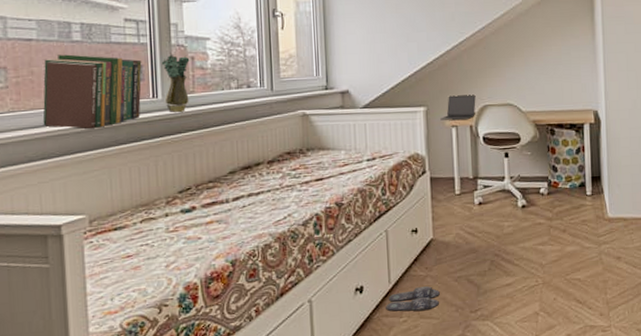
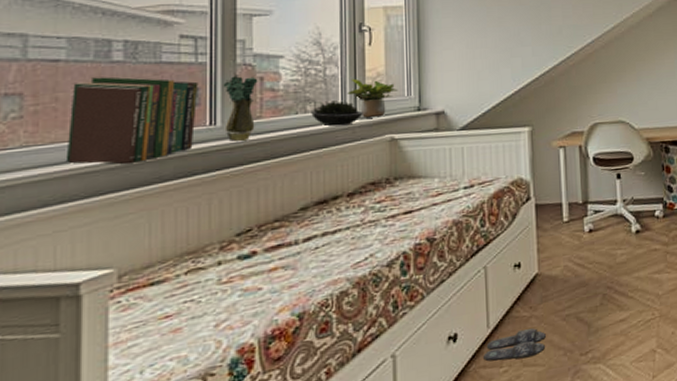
succulent plant: none [235,78,279,102] -> present [311,99,363,126]
potted plant: none [264,59,308,95] -> present [347,78,398,118]
laptop: present [440,95,476,121] -> none [546,113,585,141]

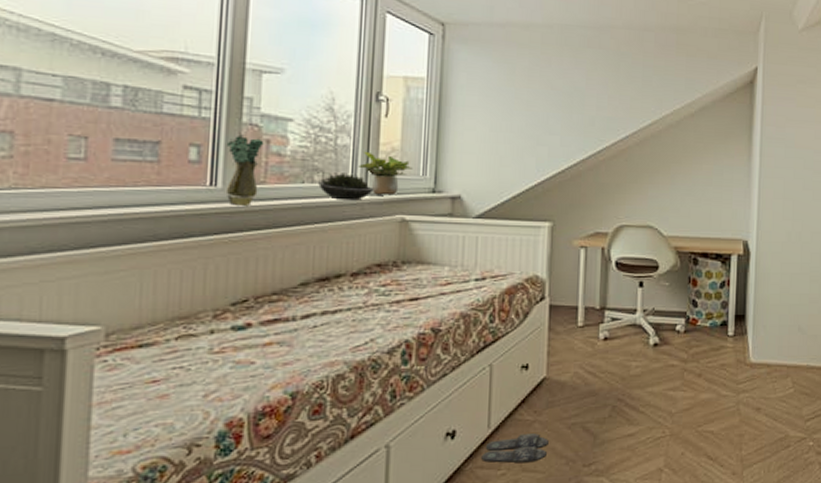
books: present [65,77,198,164] -> none [56,122,201,217]

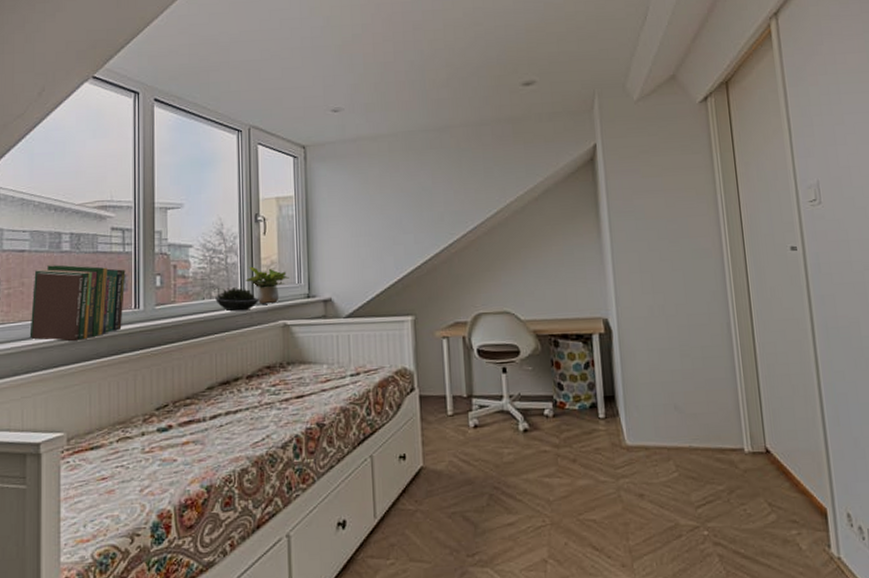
books: none [56,122,201,217] -> present [29,265,126,341]
vase: present [225,133,264,205] -> none [144,261,172,323]
slippers: present [481,433,549,463] -> none [371,523,431,553]

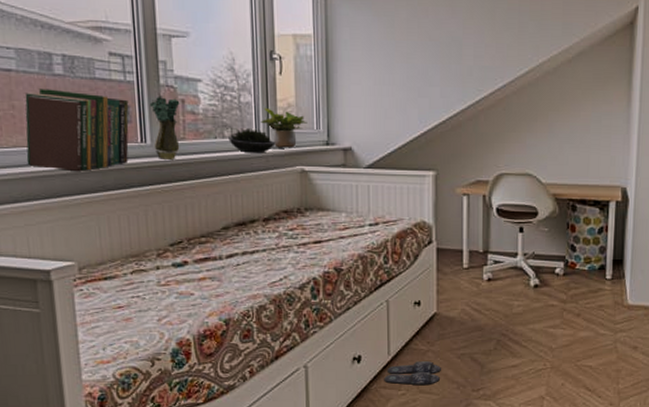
vase: none [144,261,172,323] -> present [149,94,180,159]
slippers: none [371,523,431,553] -> present [384,361,441,386]

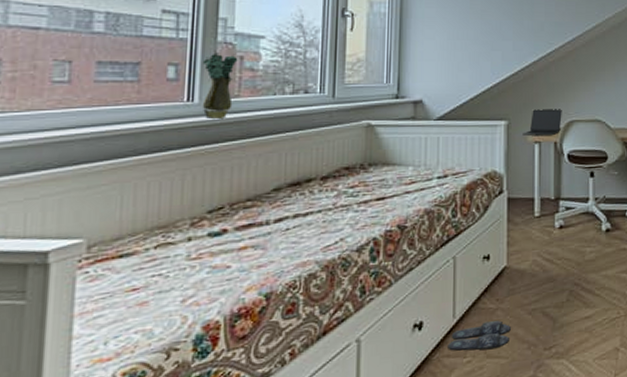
books: present [25,89,129,171] -> none [41,47,178,135]
succulent plant: present [228,127,276,154] -> none [289,82,341,109]
potted plant: present [260,107,308,148] -> none [326,63,377,103]
laptop: none [451,160,491,189] -> present [522,109,562,136]

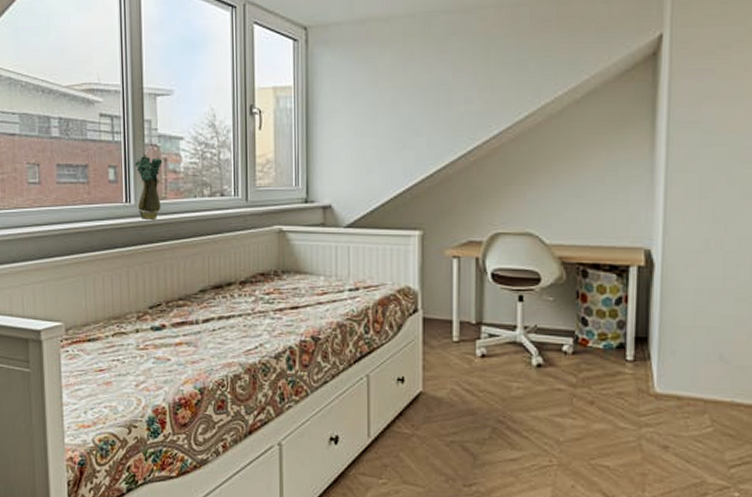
slippers: present [448,320,511,351] -> none [363,447,427,476]
laptop: present [522,109,562,136] -> none [439,218,485,250]

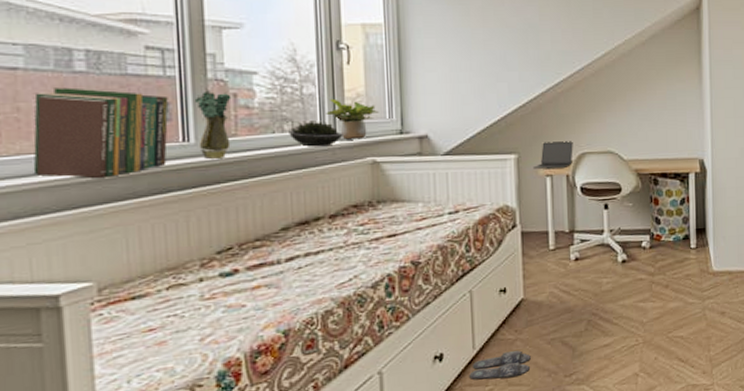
books: none [24,151,116,231] -> present [33,87,169,178]
succulent plant: none [208,185,254,213] -> present [289,119,343,147]
potted plant: none [239,164,286,207] -> present [326,98,379,140]
slippers: none [363,447,427,476] -> present [469,350,531,380]
laptop: none [439,218,485,250] -> present [533,141,573,170]

